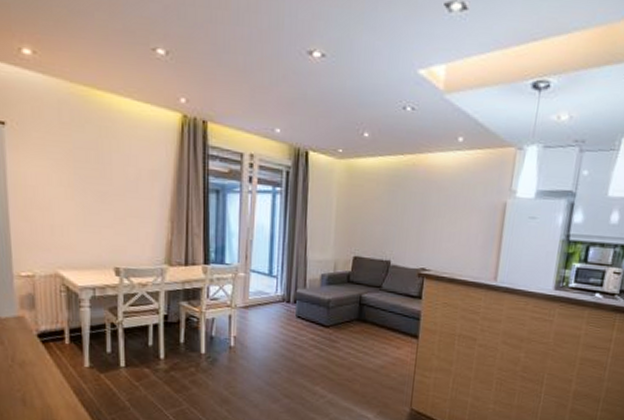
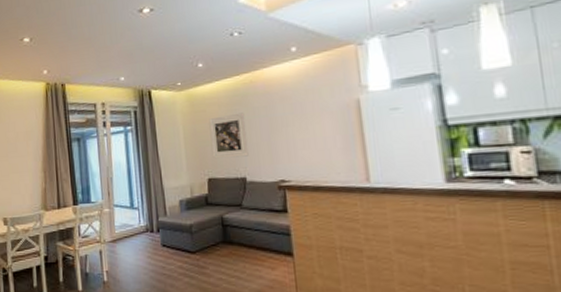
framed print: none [362,194,401,241] -> present [209,112,249,159]

